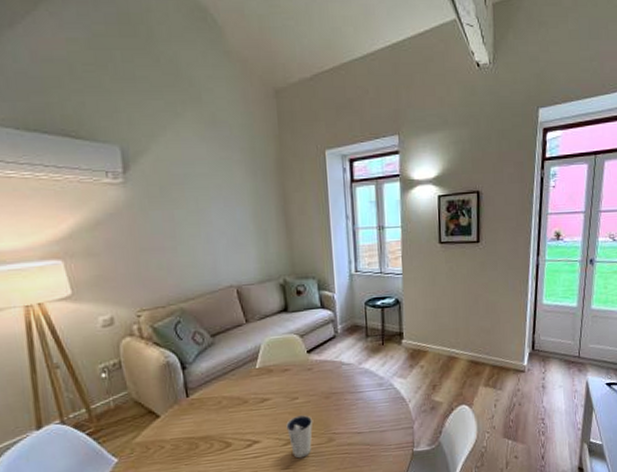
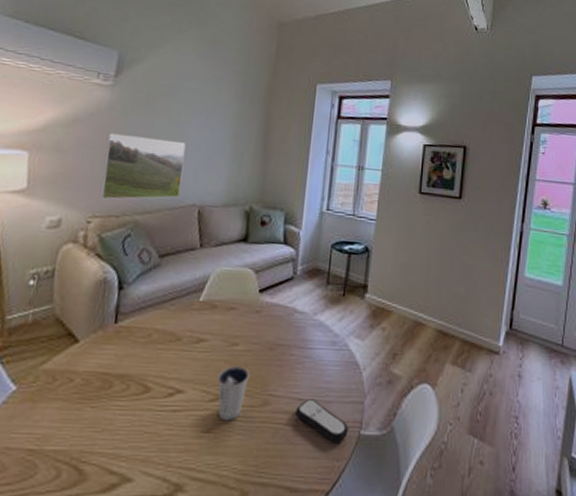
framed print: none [133,228,216,294] -> present [99,132,186,200]
remote control: none [357,431,403,461] -> present [295,399,348,442]

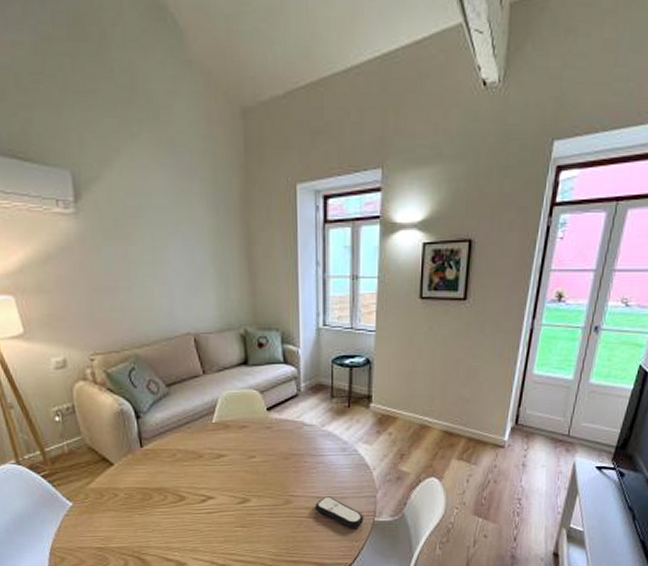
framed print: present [99,132,186,200] -> none [85,267,172,337]
dixie cup: present [217,366,250,421] -> none [242,475,270,518]

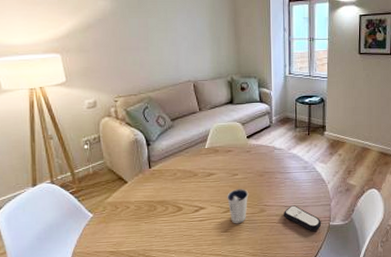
dixie cup: none [242,475,270,518] -> present [227,189,249,224]

